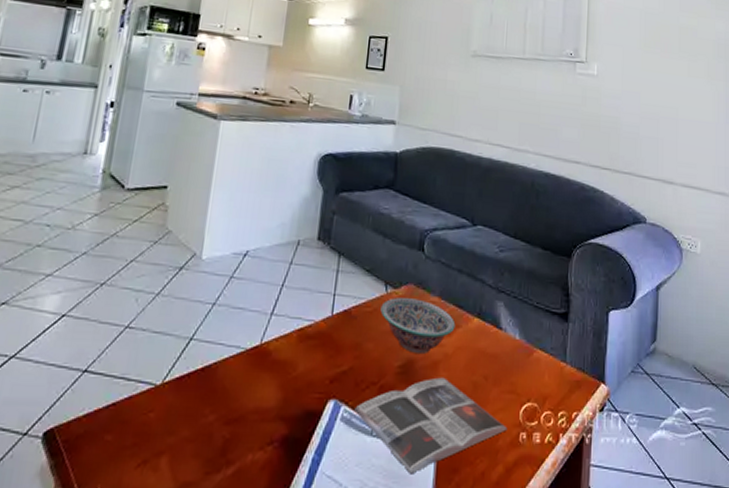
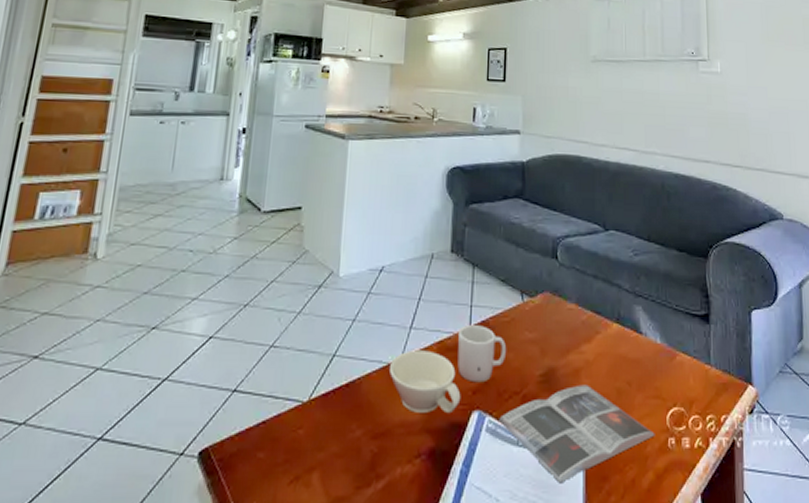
cup: none [247,337,318,402] -> present [390,350,461,414]
mug: none [316,314,367,372] -> present [457,325,507,383]
decorative bowl: present [380,297,456,355] -> none [518,305,595,363]

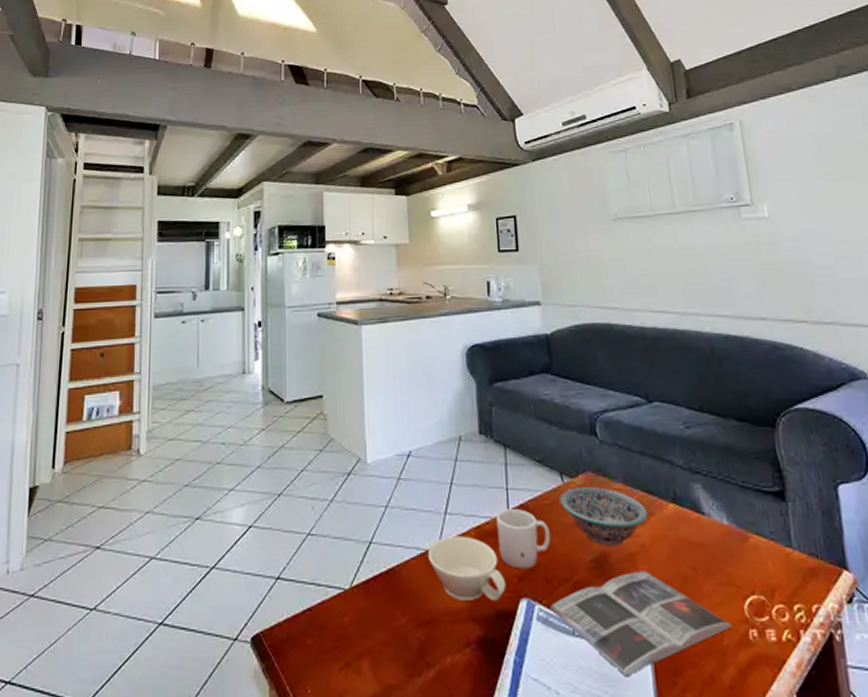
decorative bowl: none [518,305,595,363] -> present [559,486,649,547]

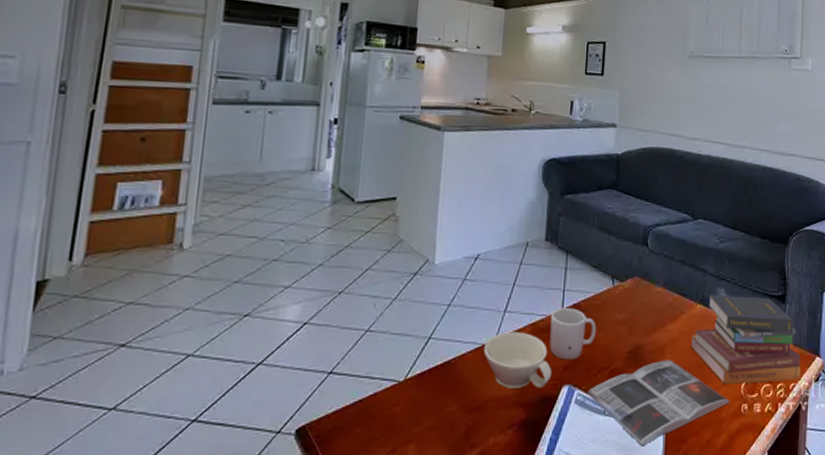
decorative bowl: present [559,486,649,547] -> none [608,289,680,341]
books: none [667,491,825,603] -> present [690,294,801,385]

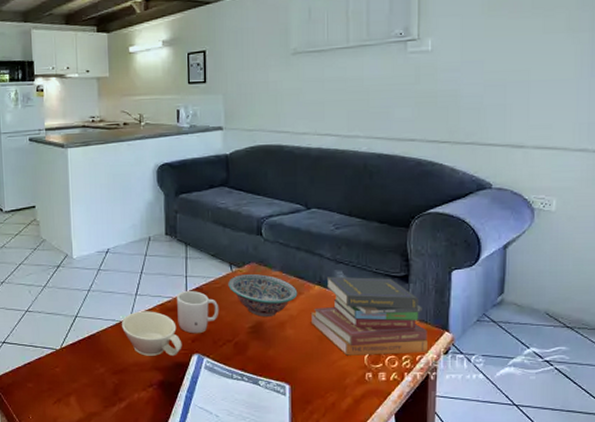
magazine: present [586,359,730,447] -> none [214,334,354,405]
decorative bowl: none [608,289,680,341] -> present [228,273,298,318]

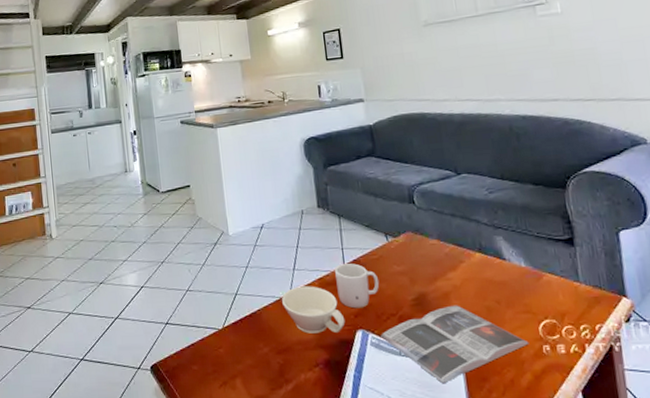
magazine: none [214,334,354,405] -> present [379,305,529,384]
decorative bowl: present [228,273,298,318] -> none [385,243,459,289]
books: present [310,276,427,356] -> none [474,241,607,327]

